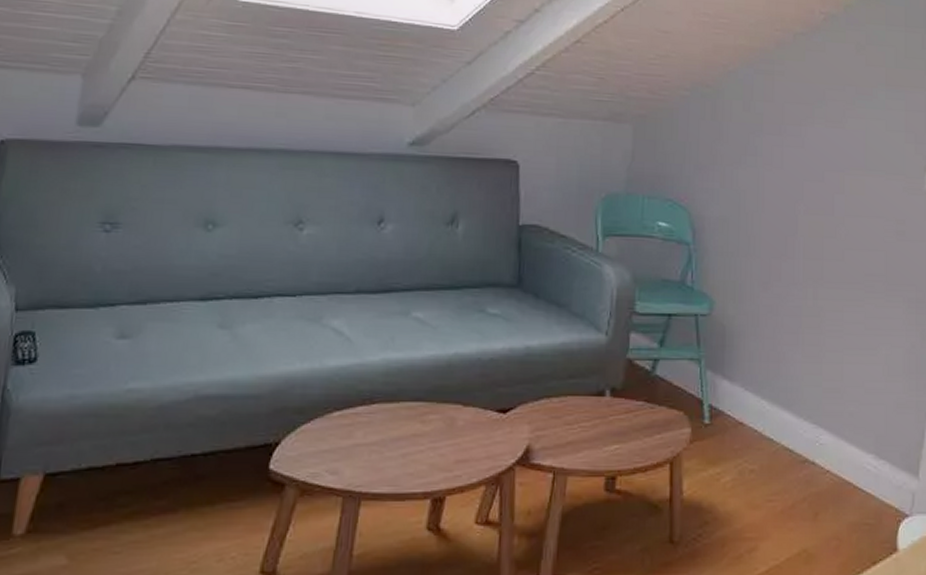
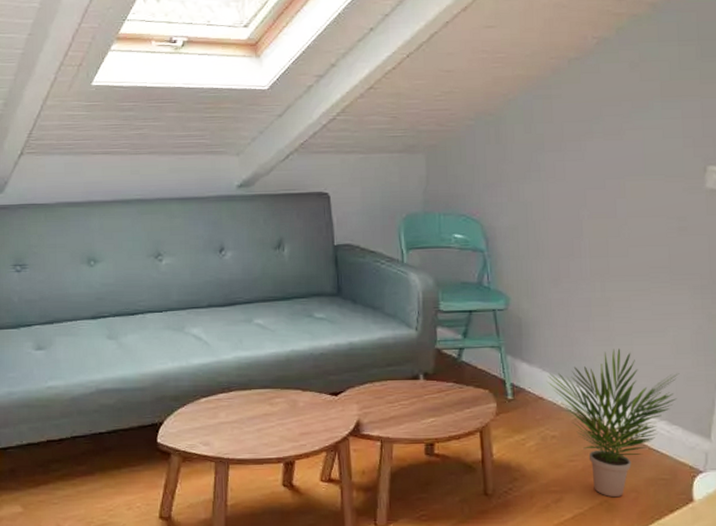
potted plant: none [748,367,890,546] -> present [546,348,680,498]

